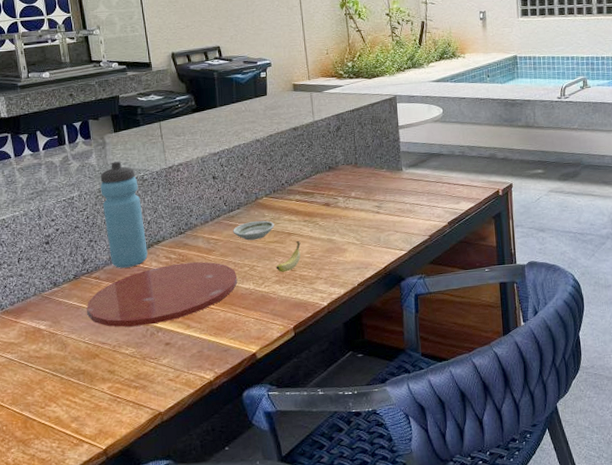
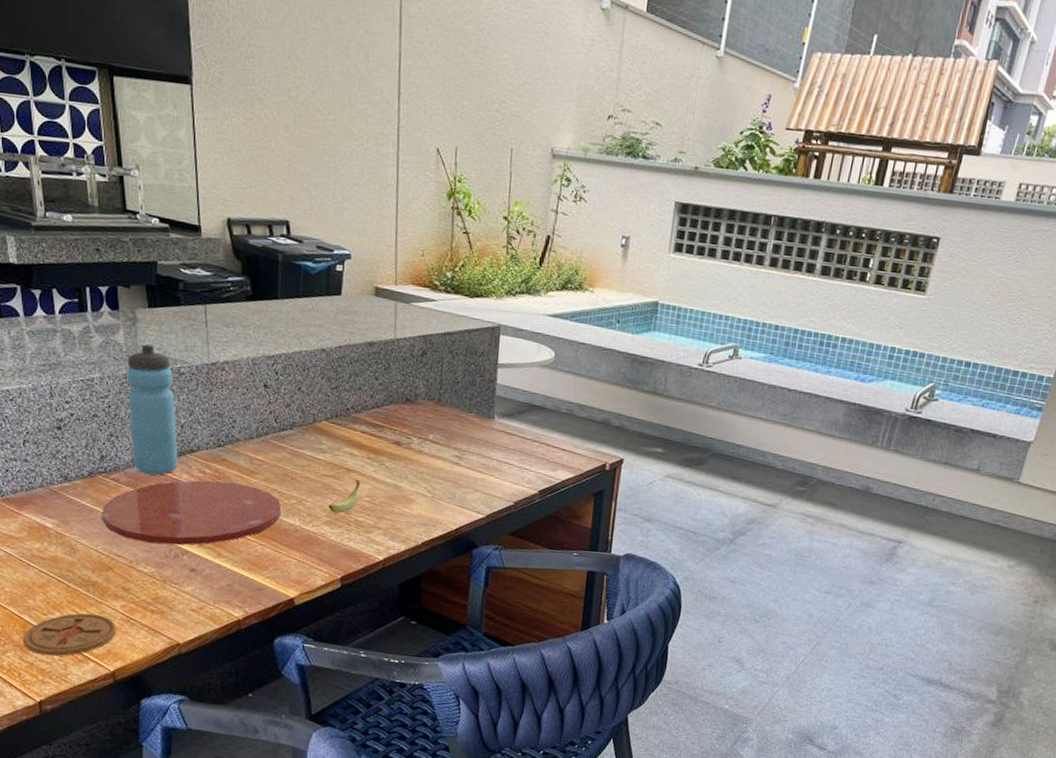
coaster: none [24,399,106,446] -> present [22,613,116,657]
saucer: present [233,221,275,241] -> none [282,447,332,470]

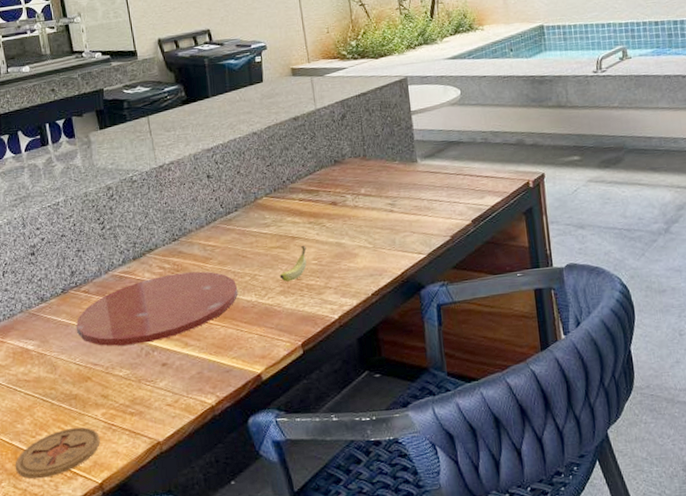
water bottle: present [127,344,178,475] -> none [86,161,140,280]

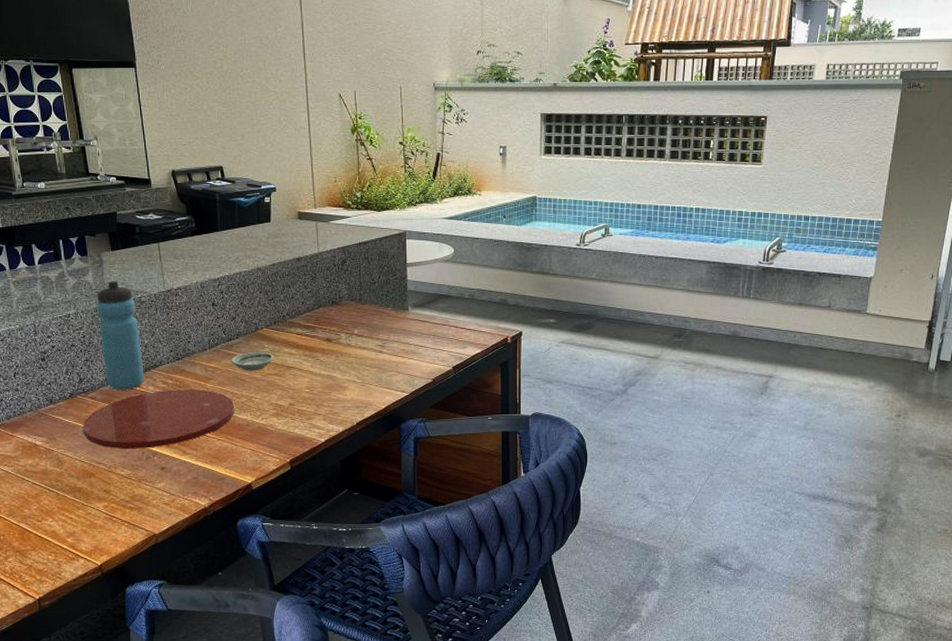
coaster: present [15,427,100,479] -> none [21,516,101,557]
water bottle: none [86,161,140,280] -> present [97,281,144,390]
saucer: none [231,223,277,247] -> present [231,352,274,371]
banana: present [279,245,307,282] -> none [274,374,300,406]

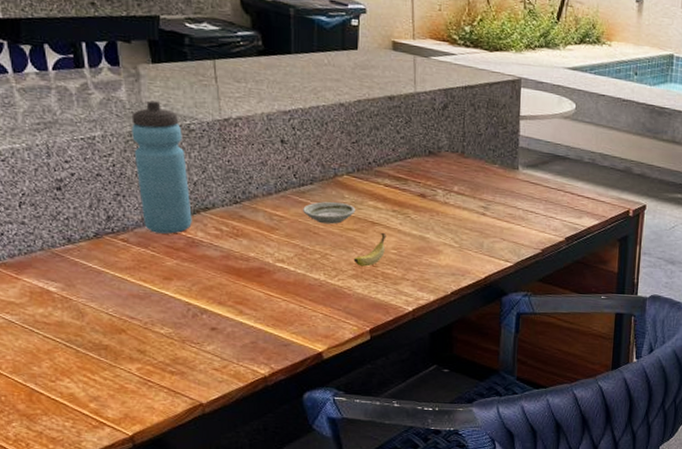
plate: present [82,389,235,448] -> none [110,237,305,305]
banana: none [274,374,300,406] -> present [353,232,387,267]

